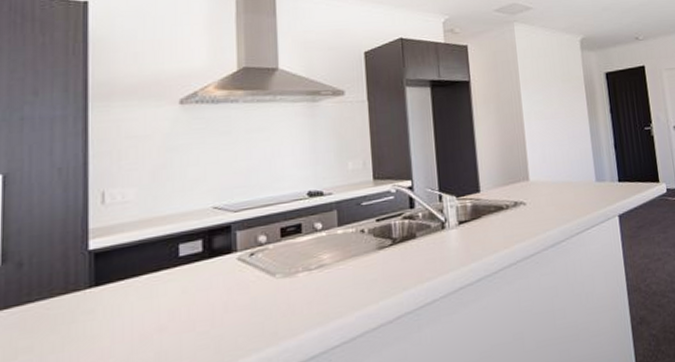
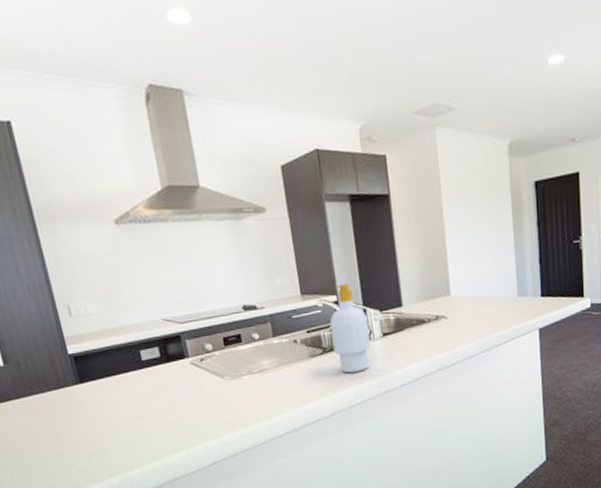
soap bottle: none [402,167,446,267] -> present [329,283,372,373]

